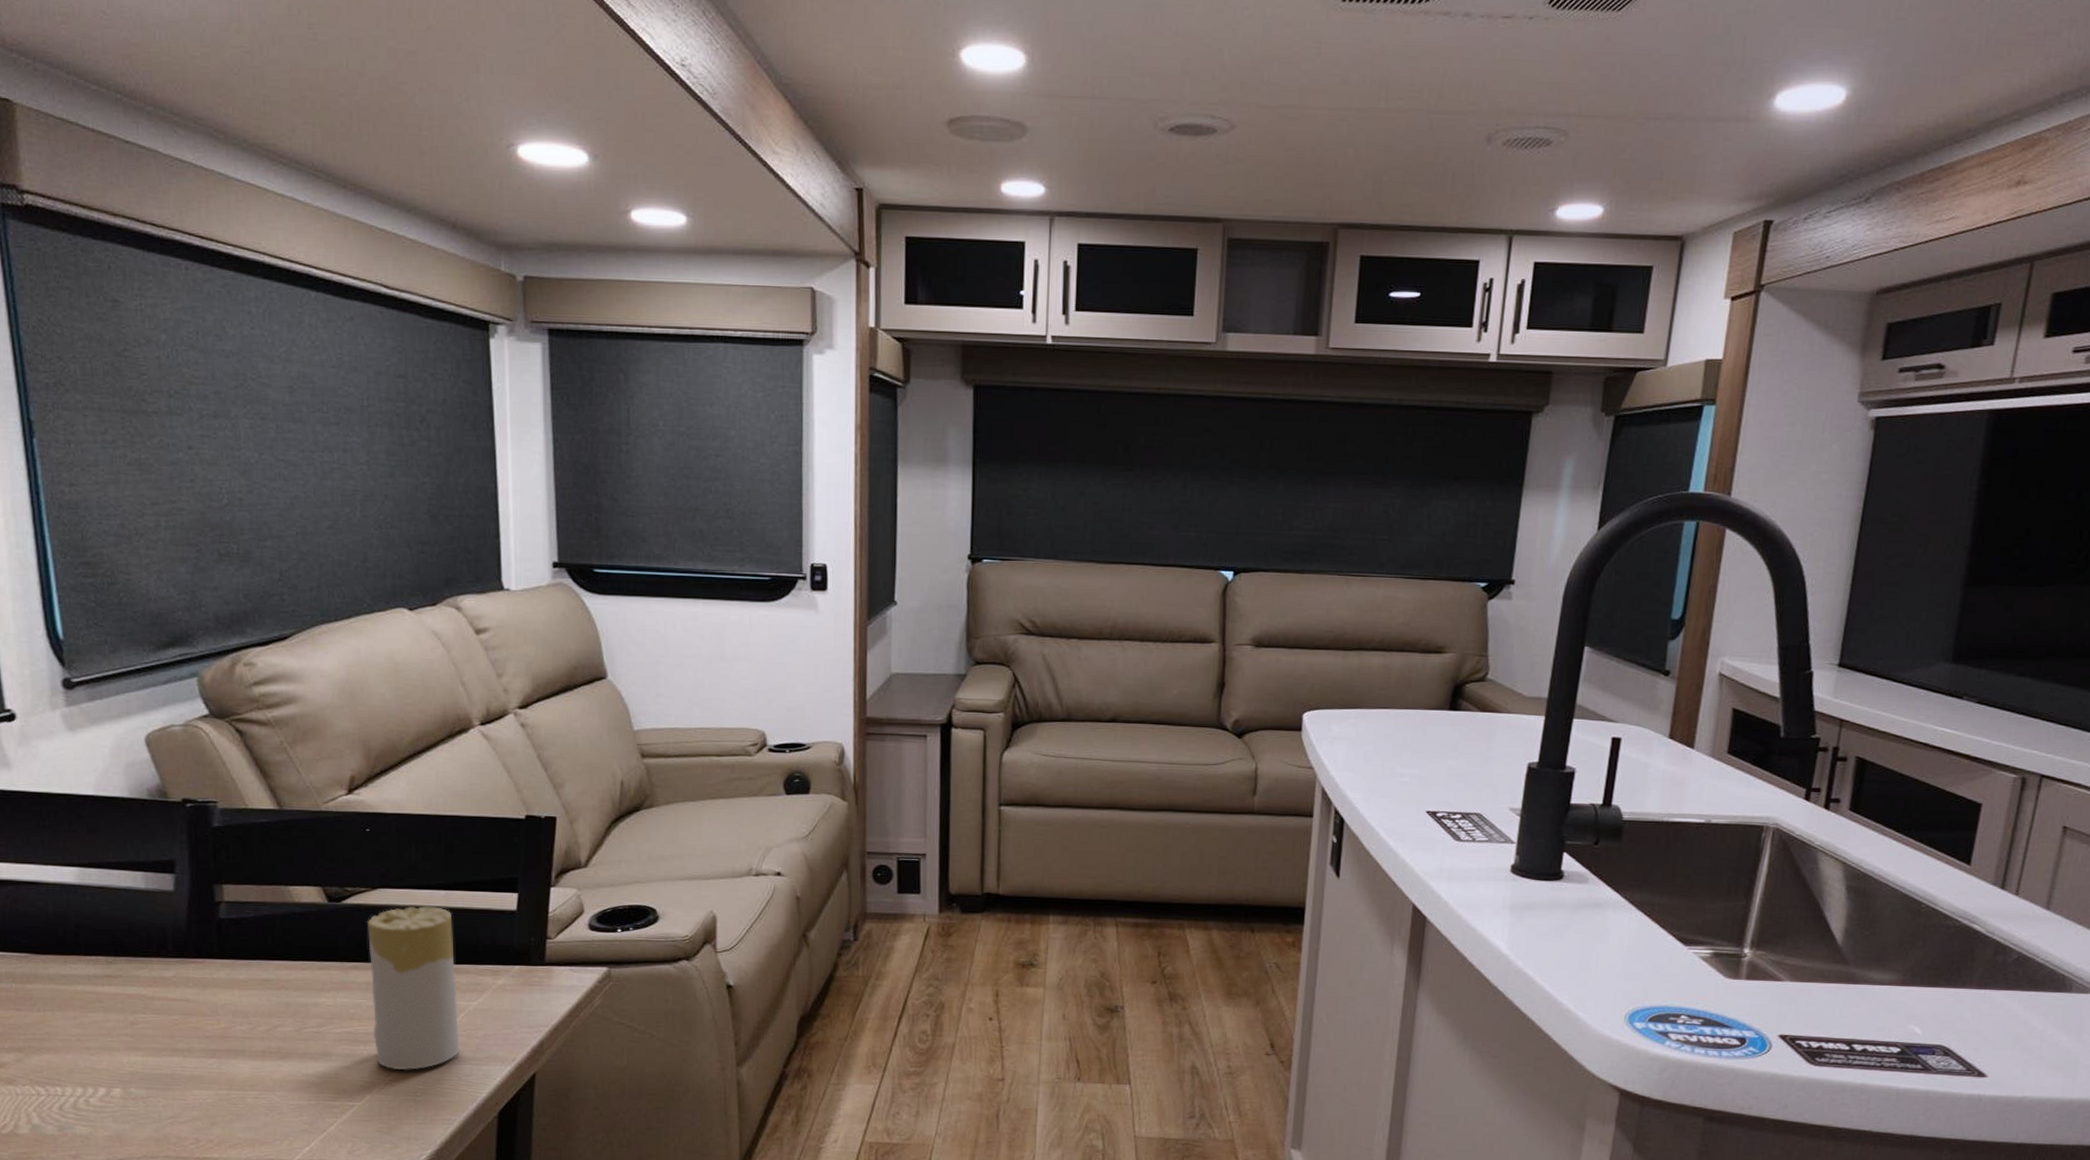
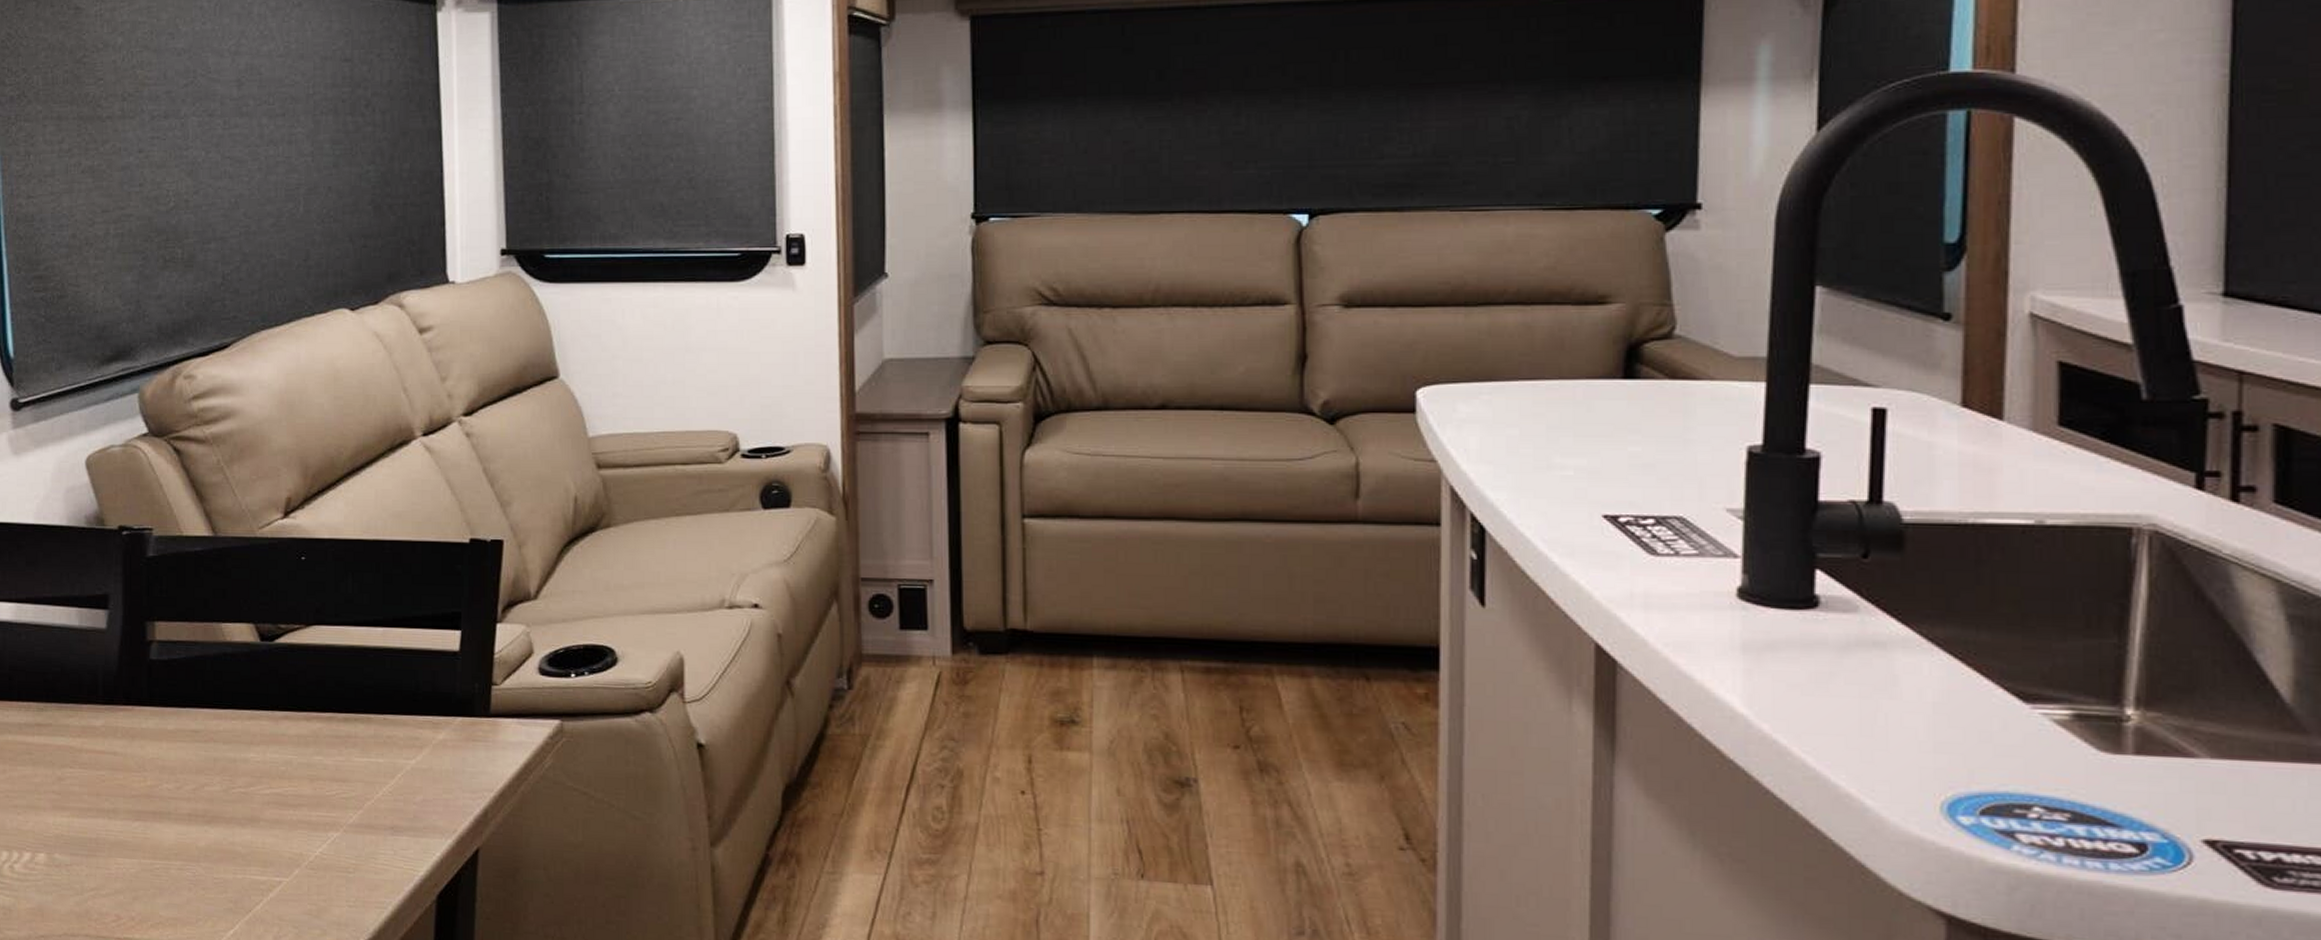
candle: present [366,906,460,1071] -> none [299,646,396,842]

